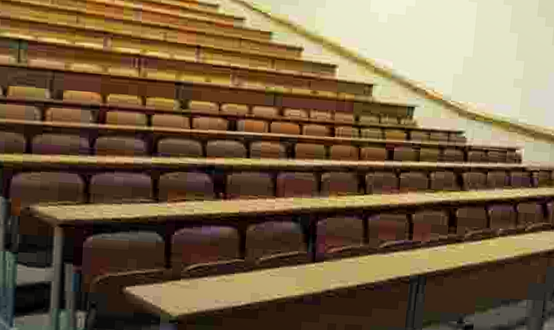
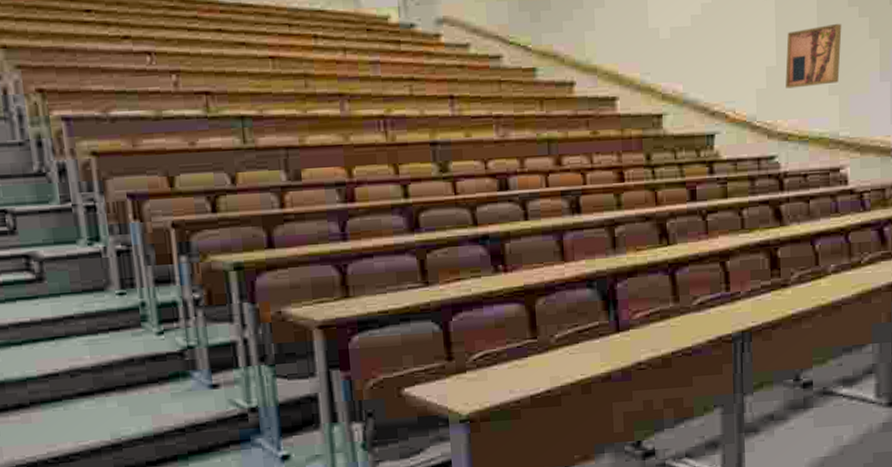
wall art: none [478,28,531,78] -> present [785,23,842,89]

